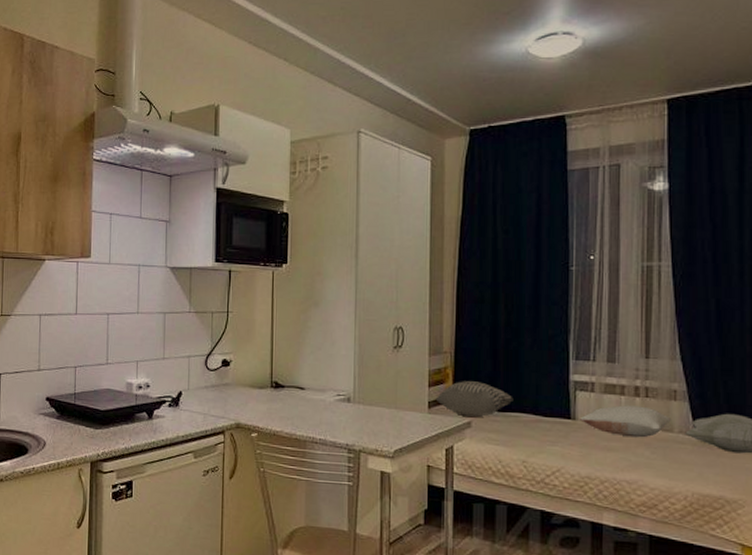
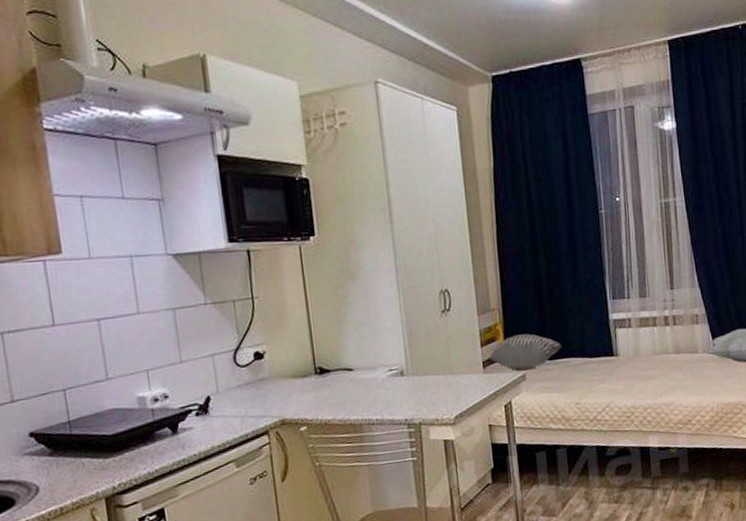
pillow: present [579,405,671,438] -> none [620,333,696,364]

